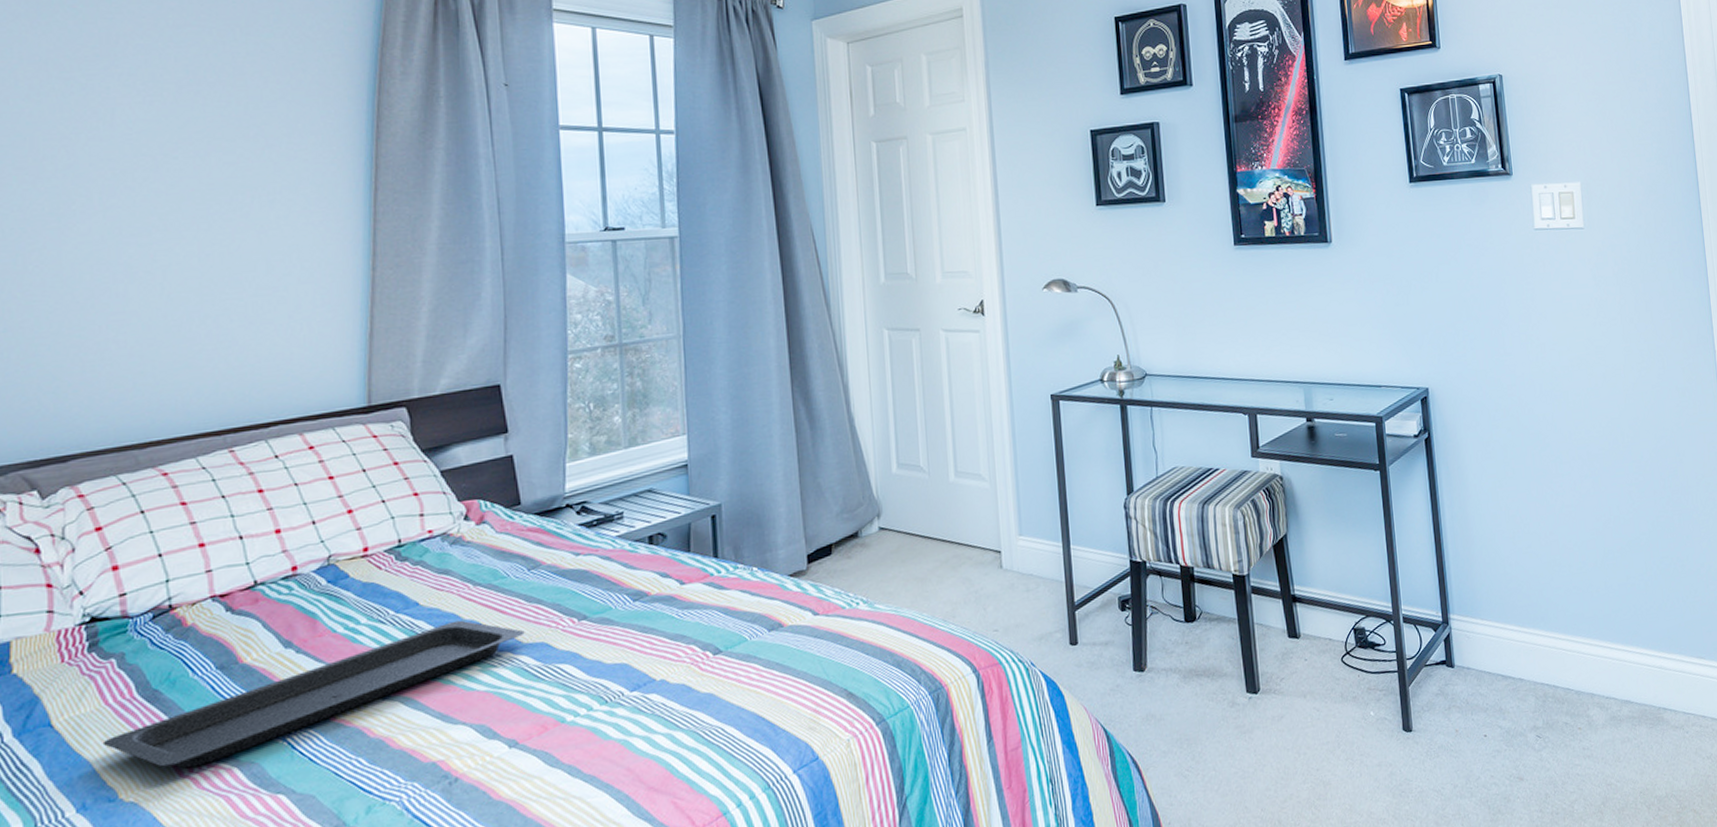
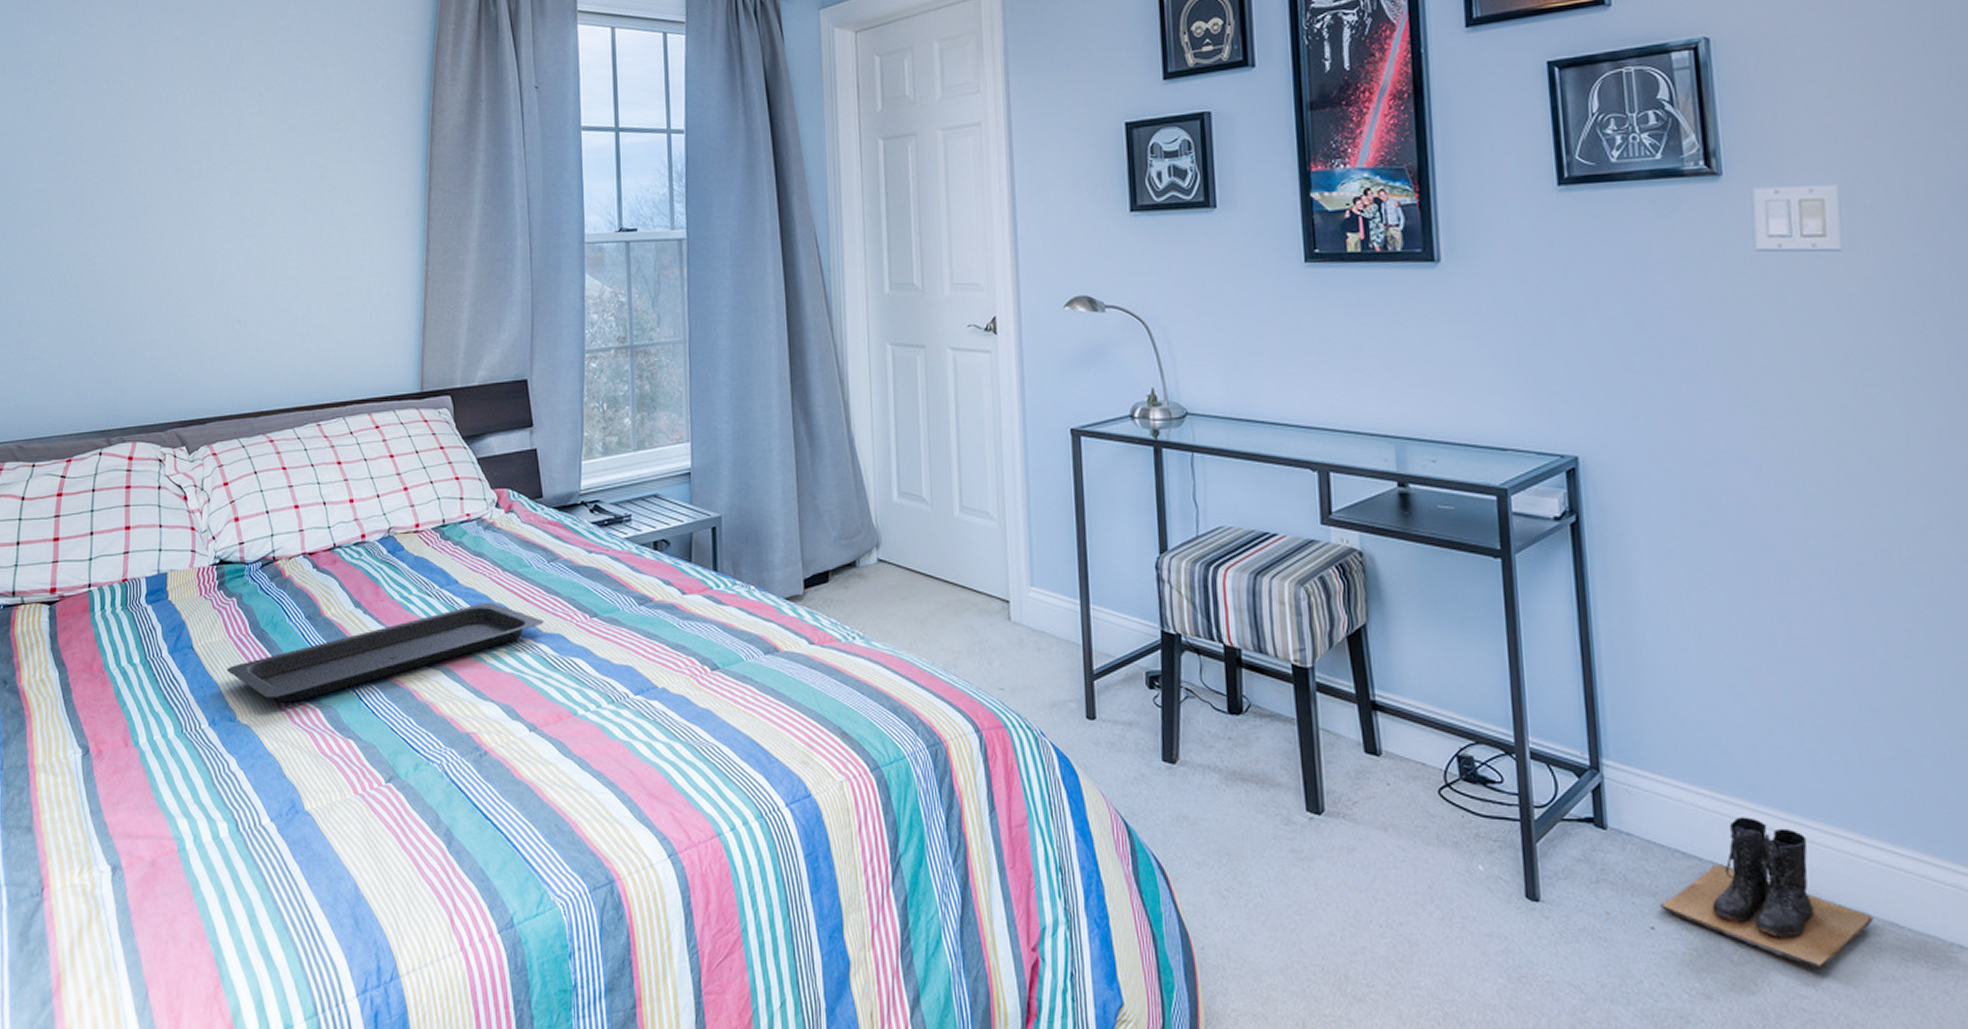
boots: none [1490,641,1616,744] -> present [1660,817,1873,969]

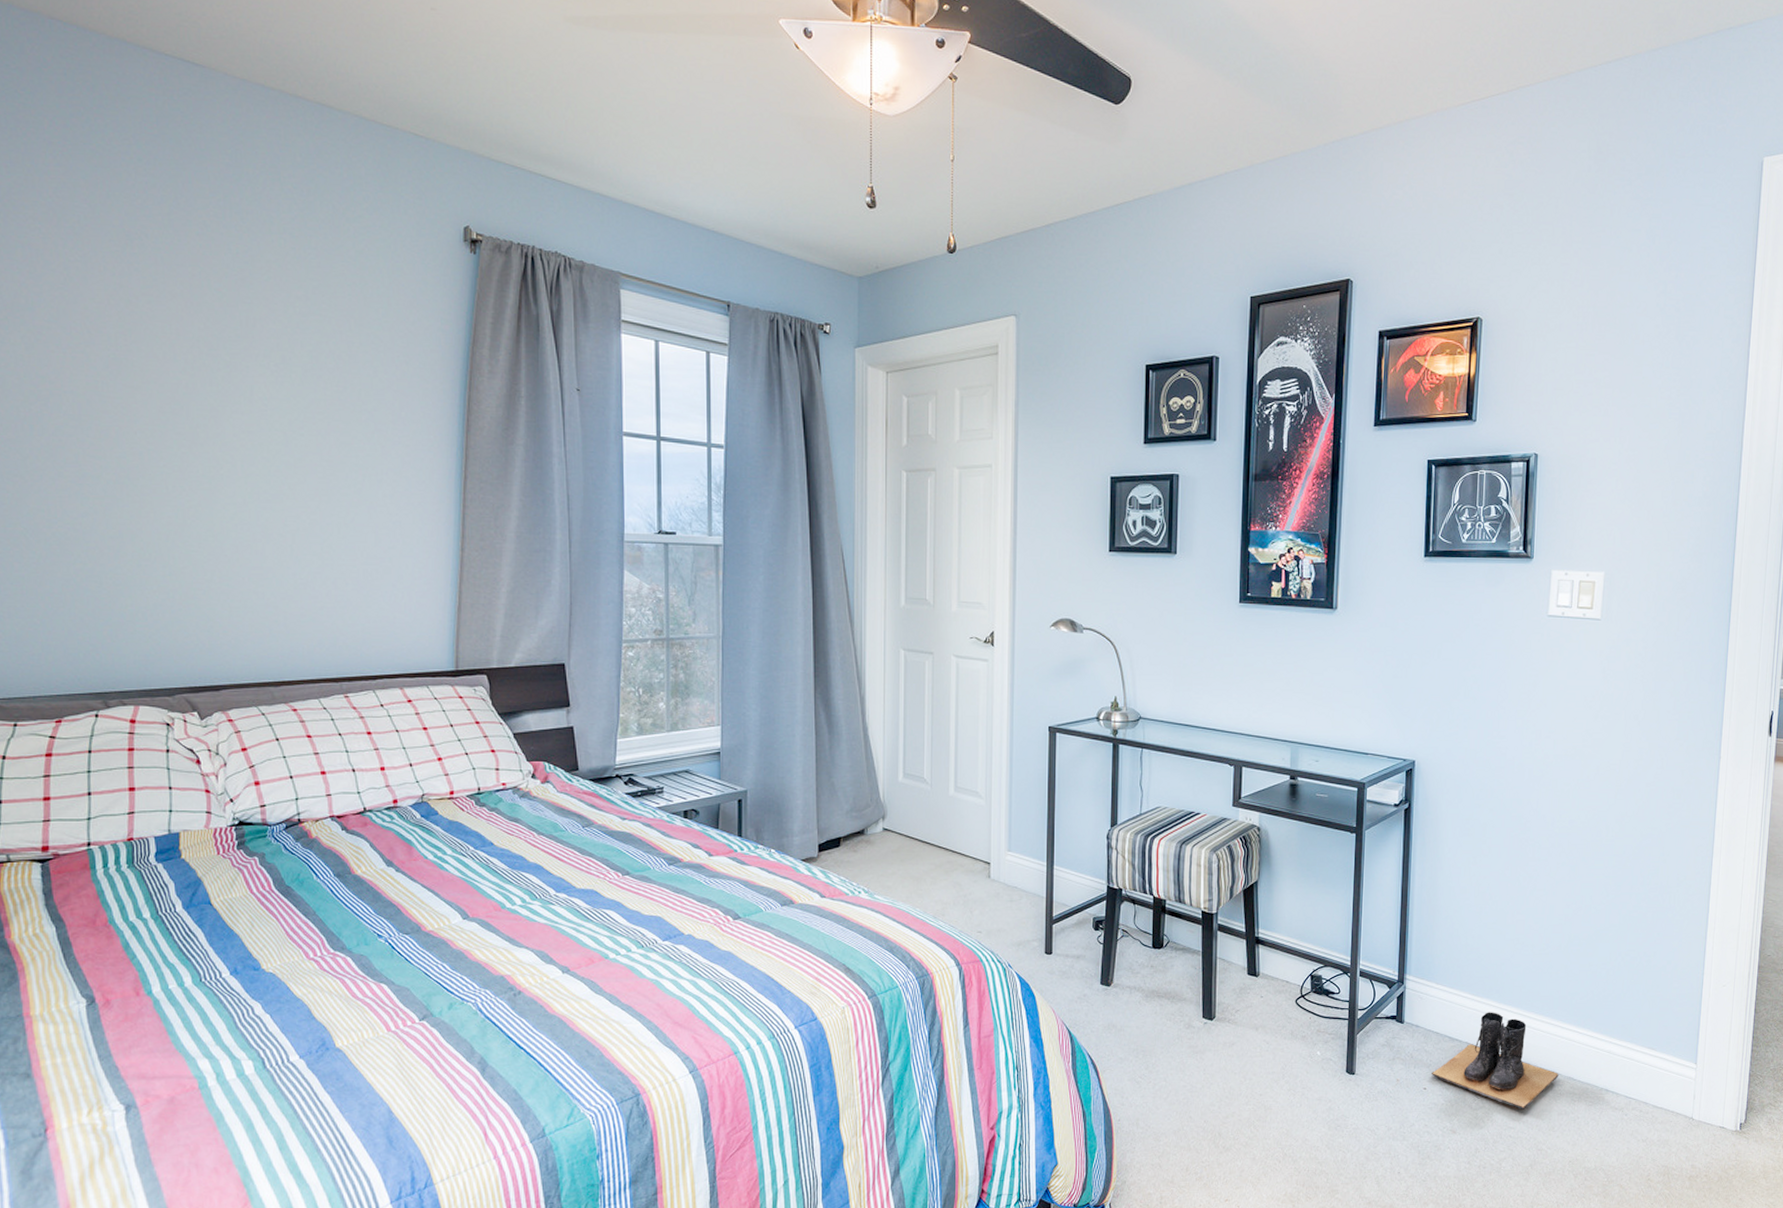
serving tray: present [226,602,544,703] -> none [249,862,578,952]

